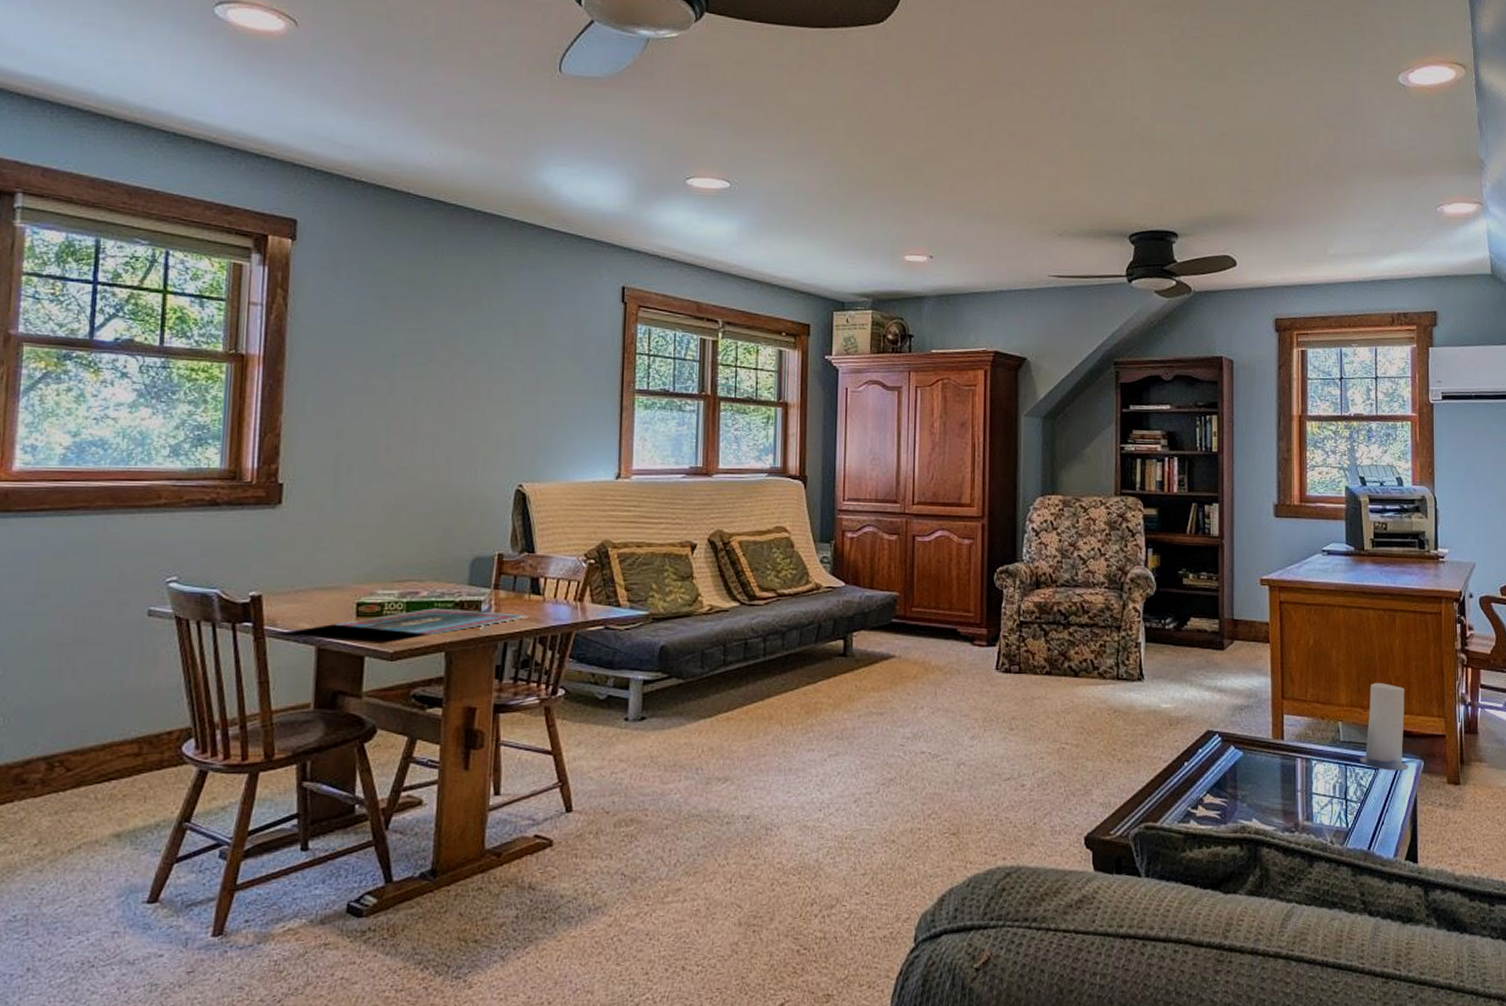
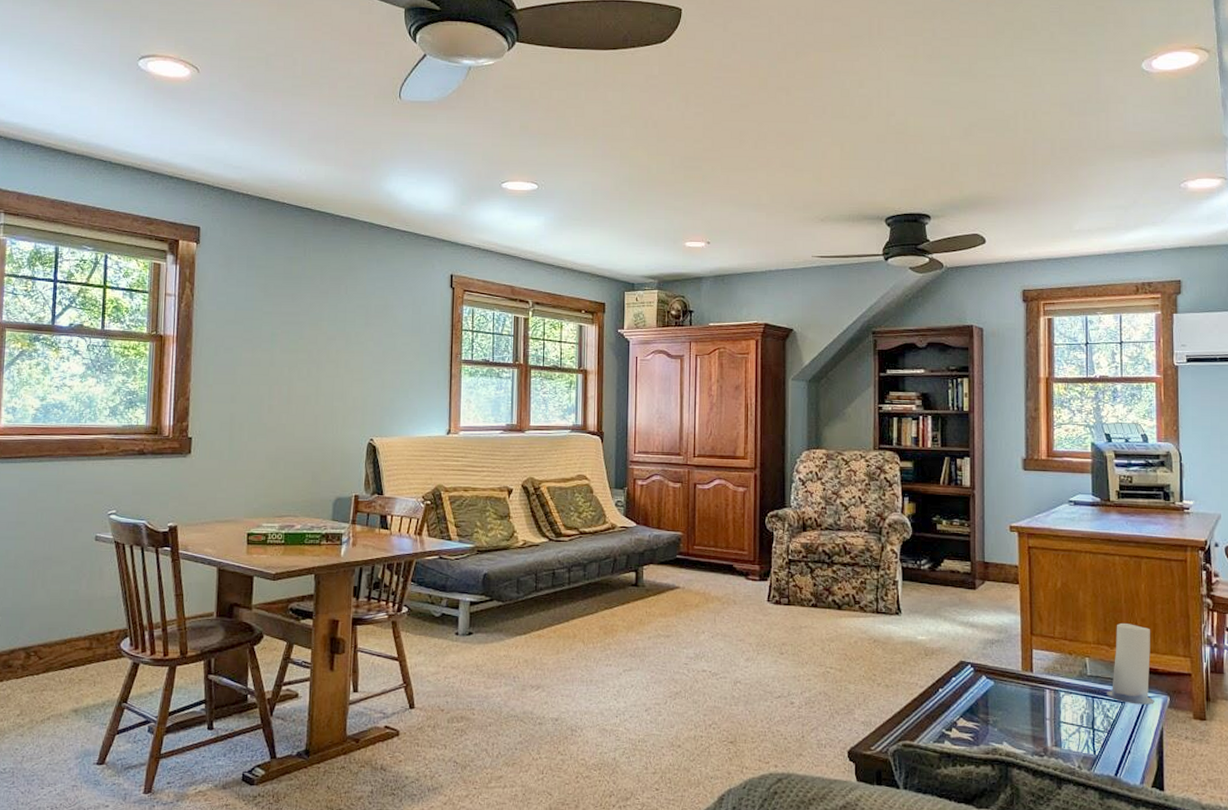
postcard: present [274,608,530,645] -> none [186,538,380,567]

